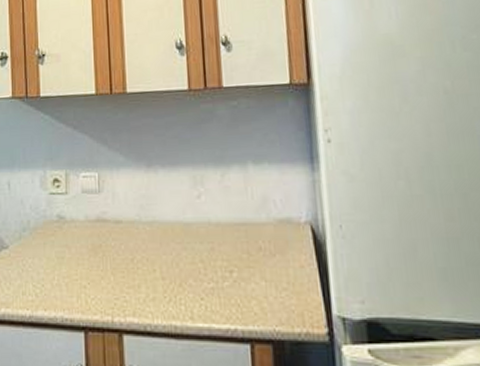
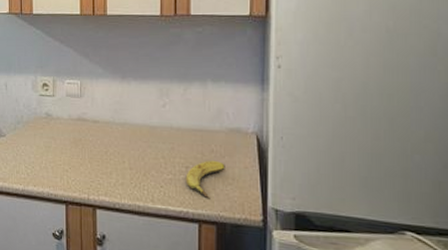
banana: none [230,261,277,311] -> present [185,161,225,199]

